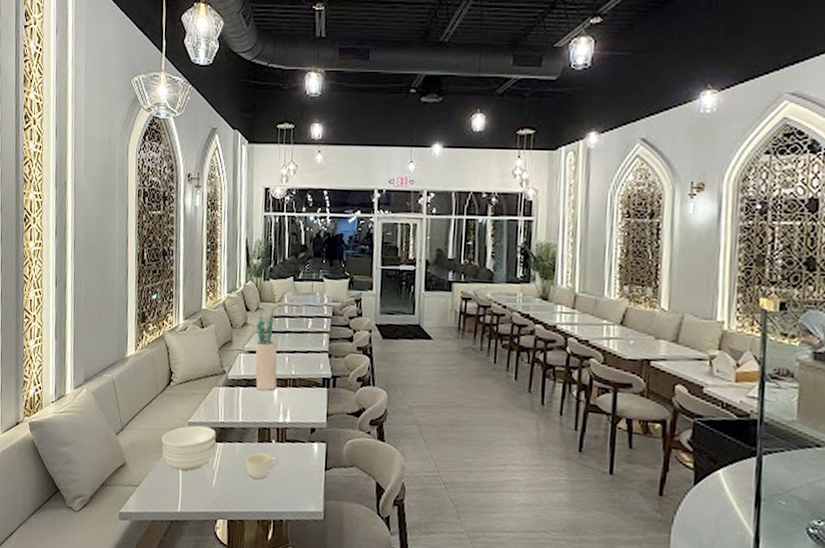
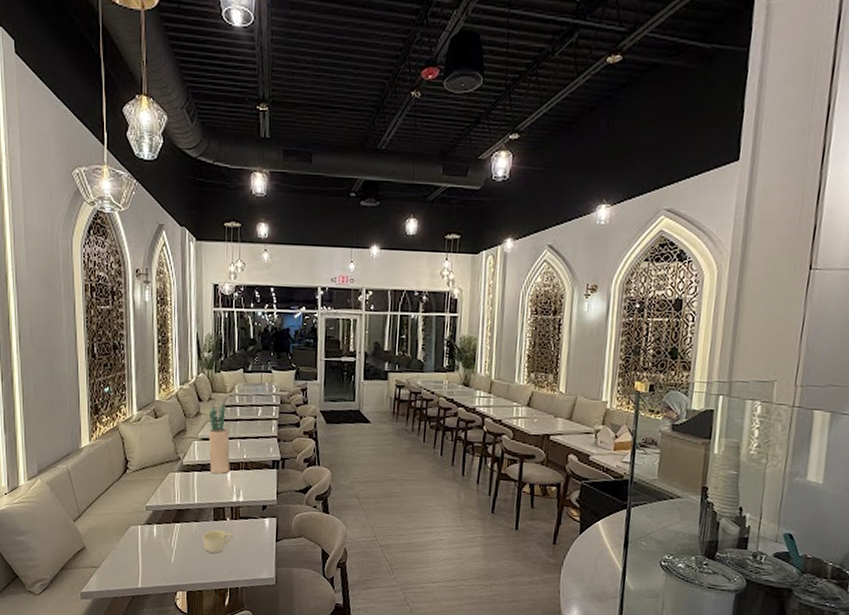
bowl: present [161,425,217,471] -> none [120,508,174,550]

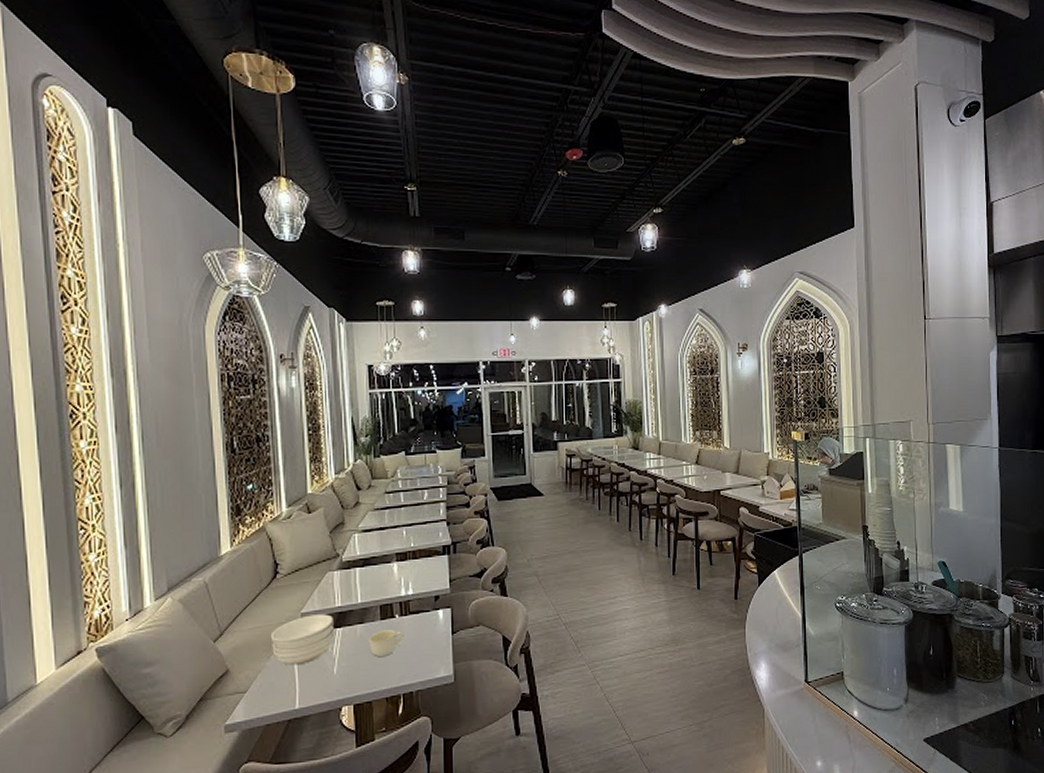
bowl: none [120,508,174,550] -> present [270,614,335,665]
vase: present [209,399,230,475] -> none [370,485,395,568]

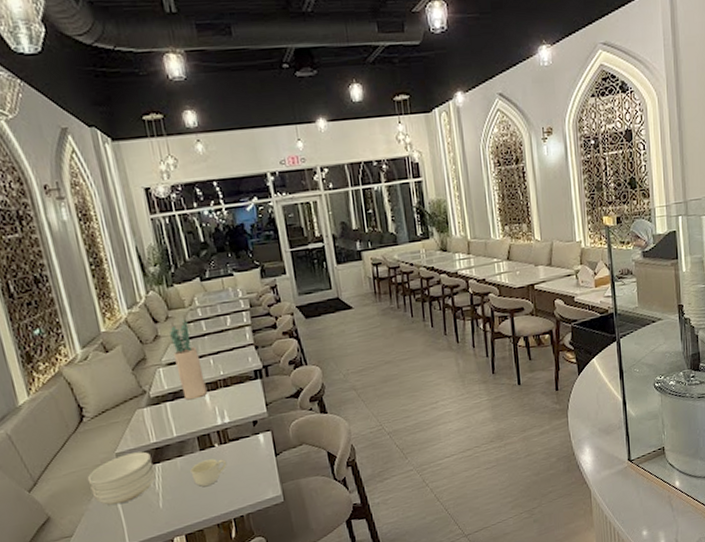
vase: none [370,485,395,568] -> present [170,315,207,400]

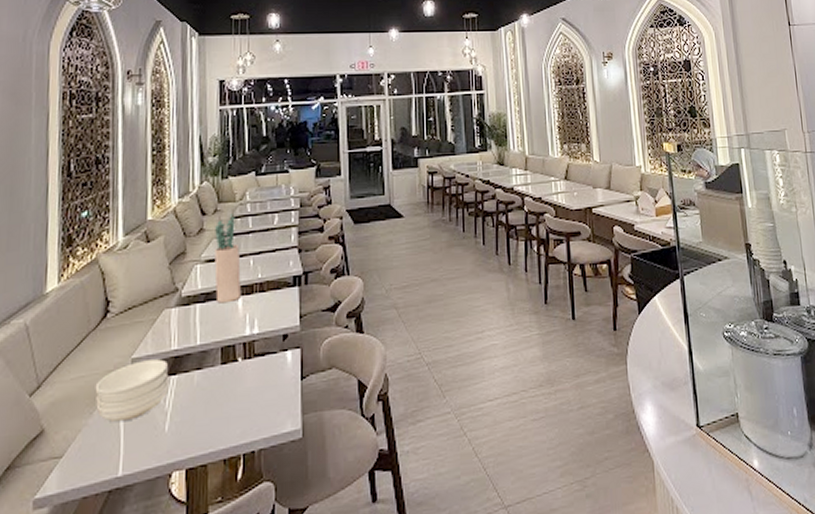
teacup: present [190,459,227,487] -> none [206,376,247,410]

